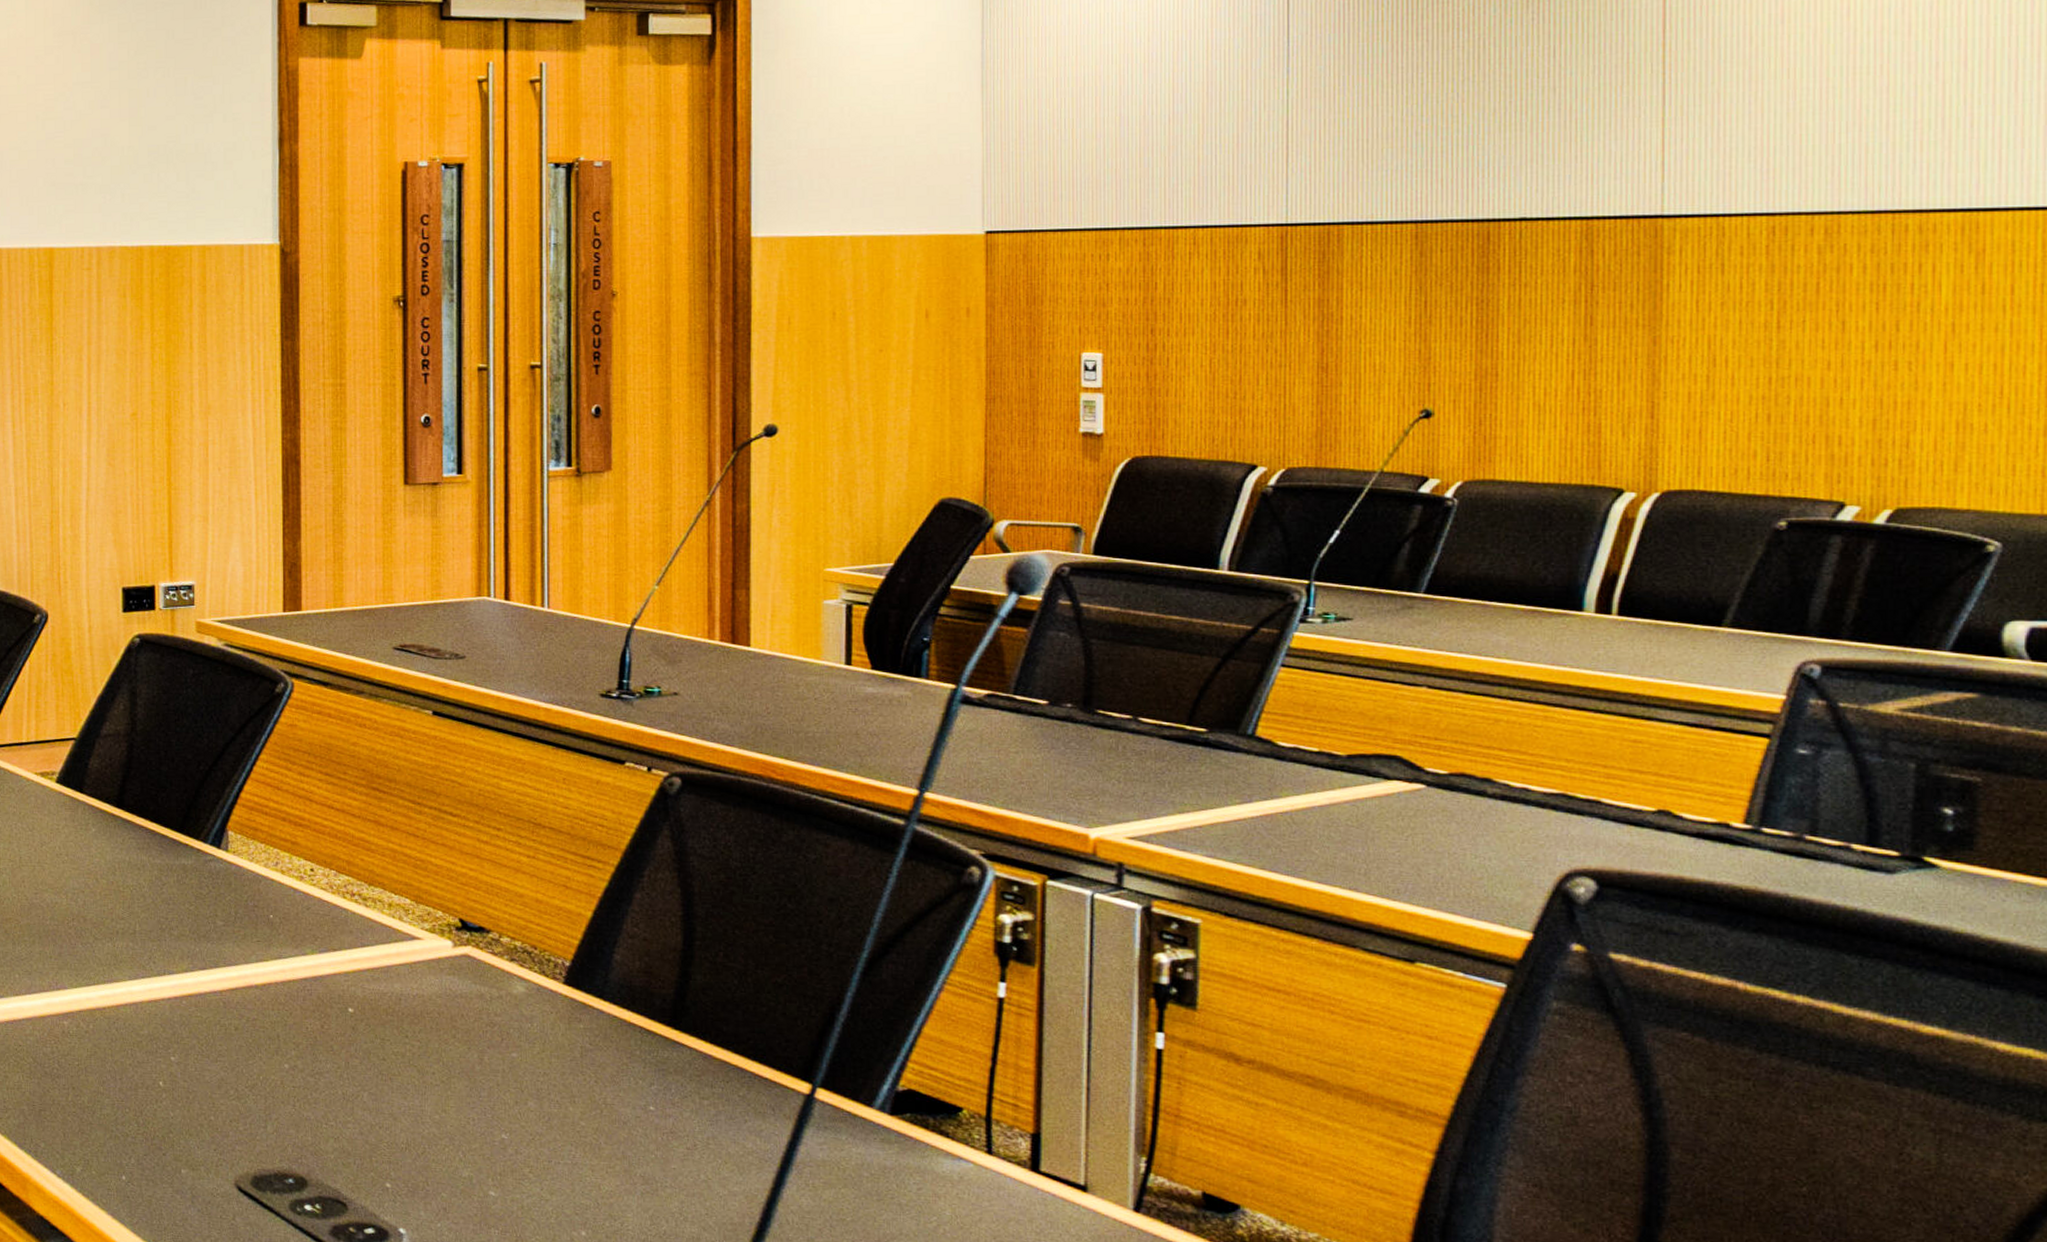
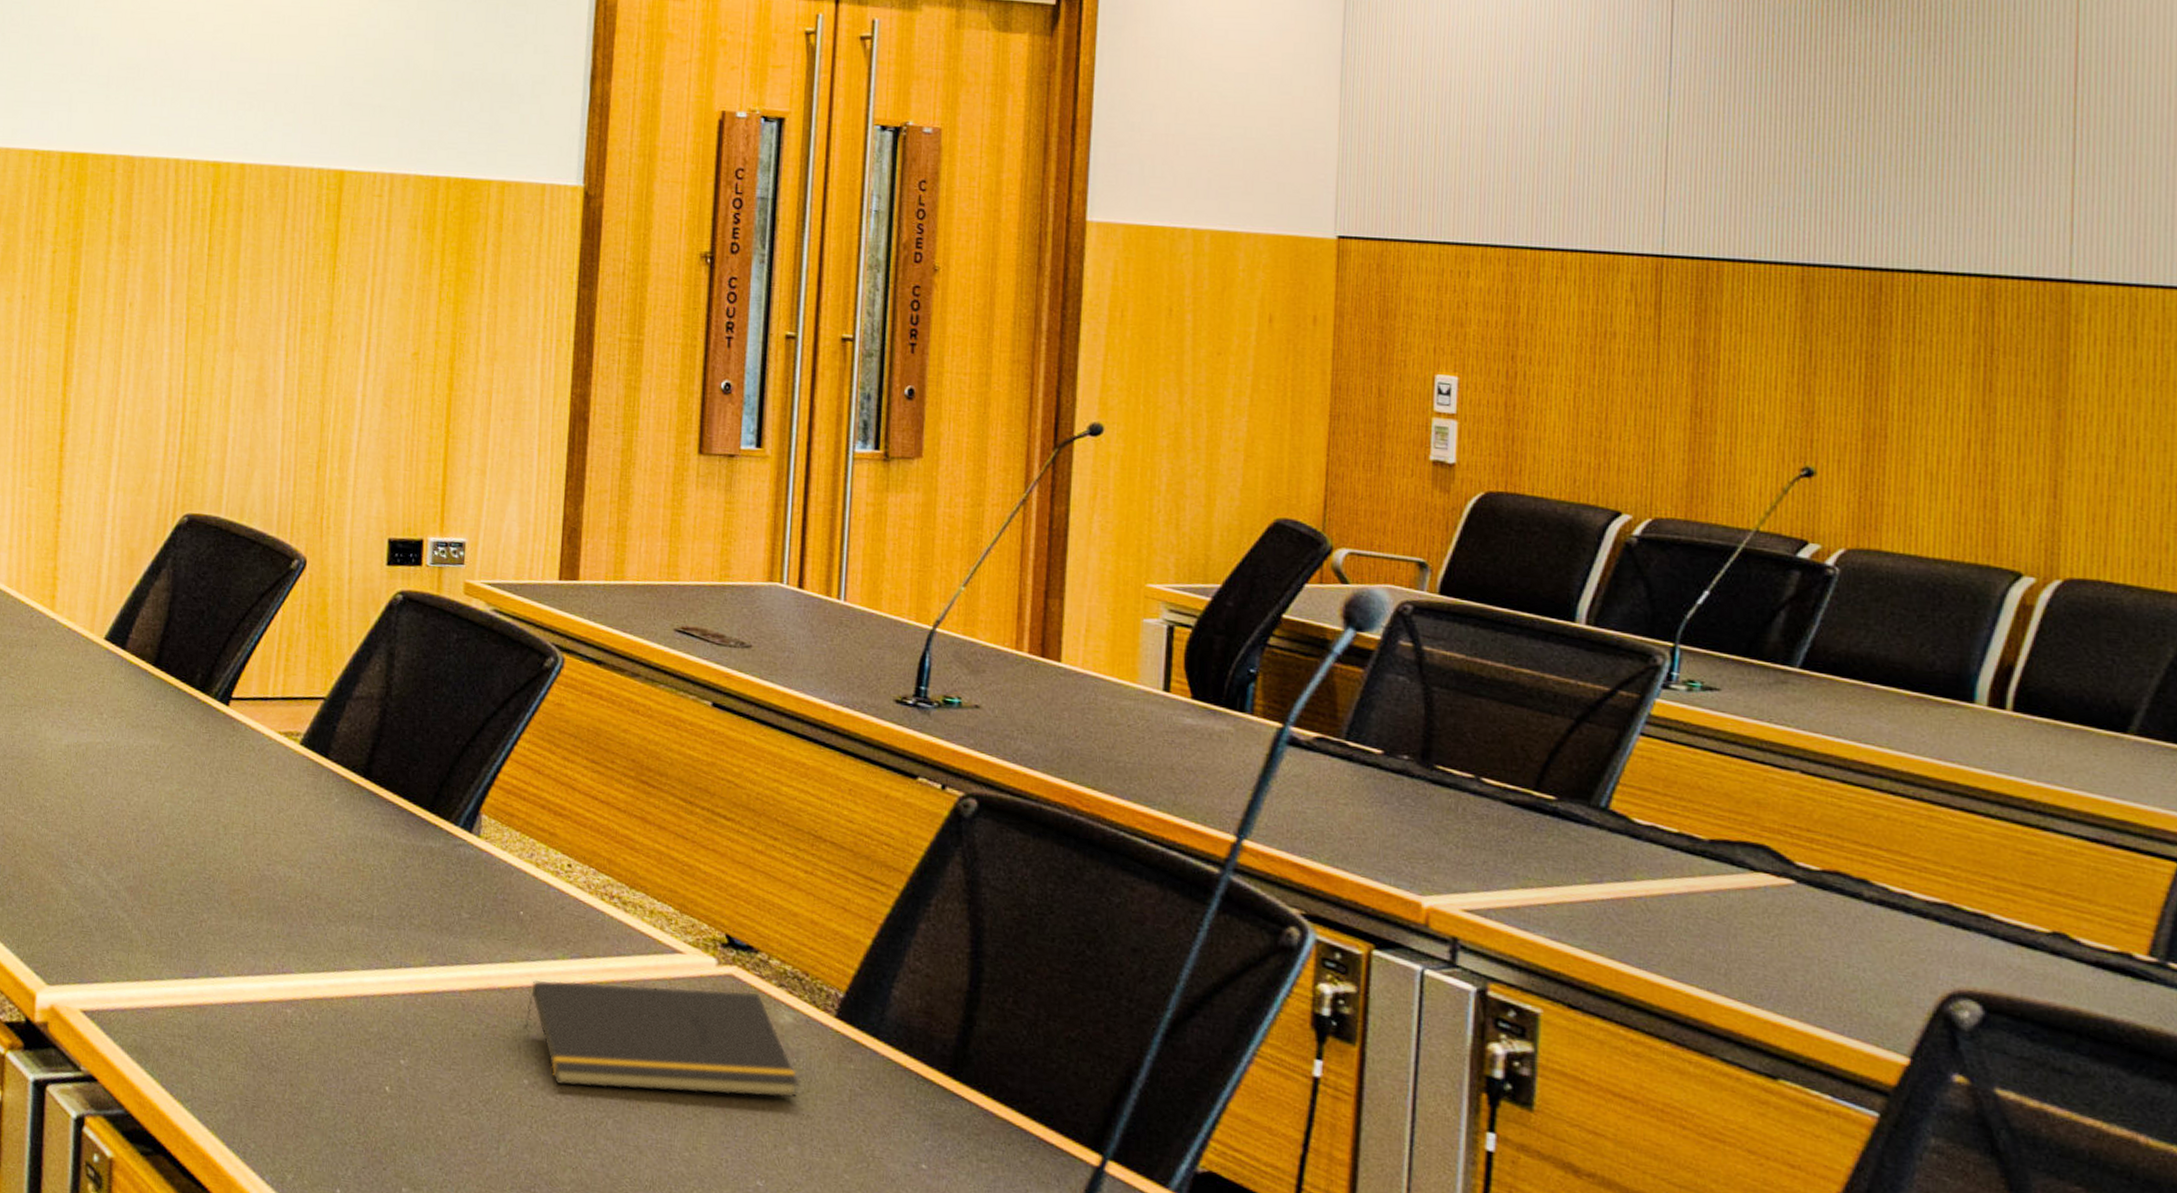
notepad: none [281,968,534,1066] -> present [524,980,799,1099]

